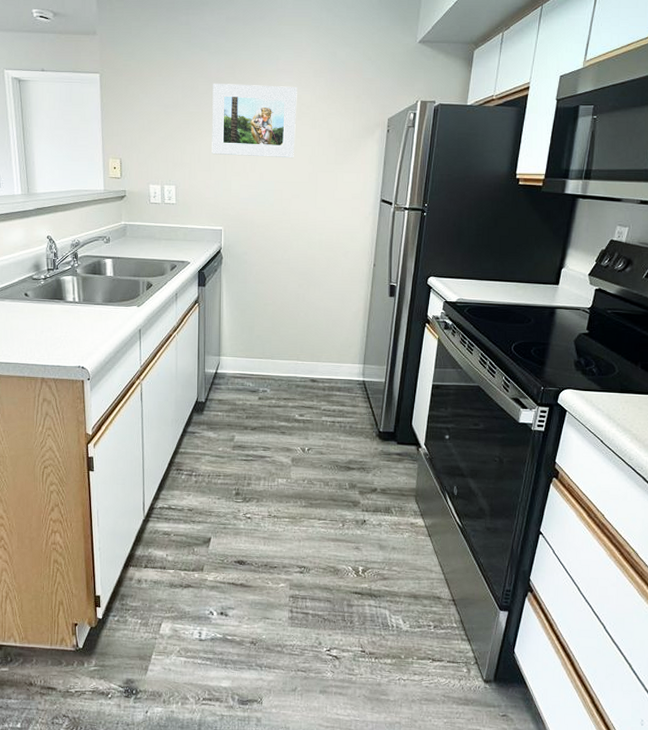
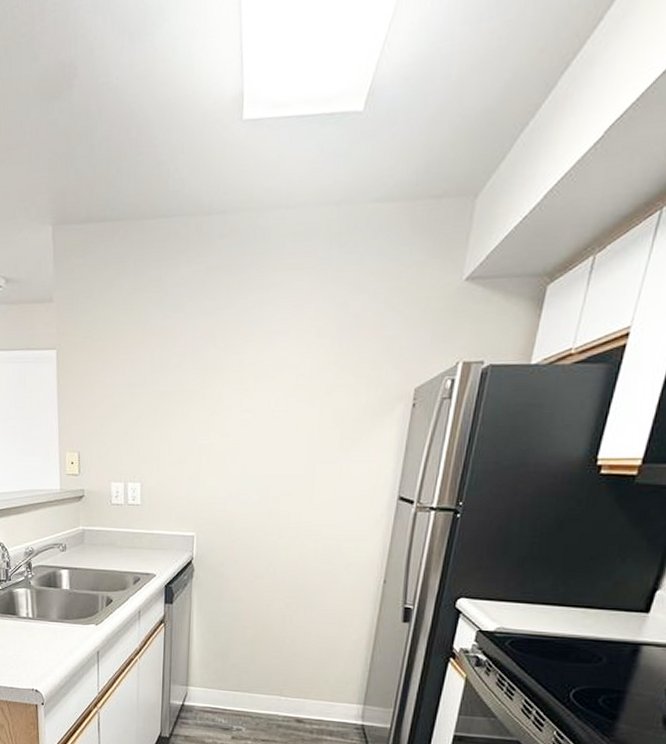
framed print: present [212,84,297,158] -> none [184,352,294,446]

